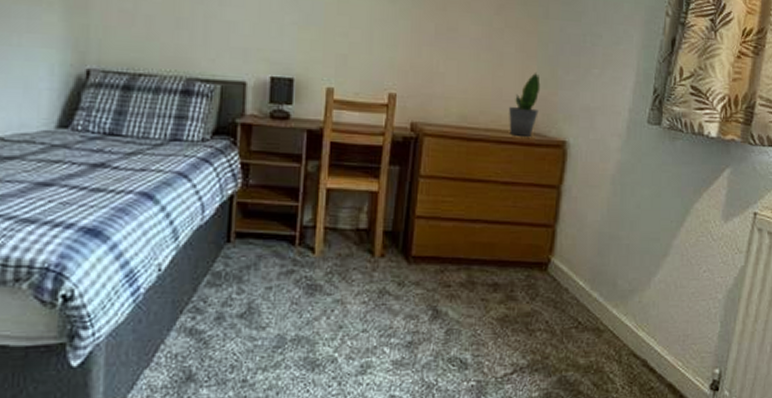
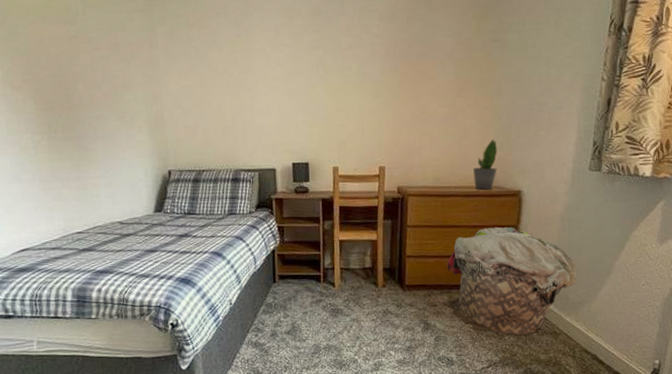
laundry basket: none [465,185,628,333] -> present [446,227,577,336]

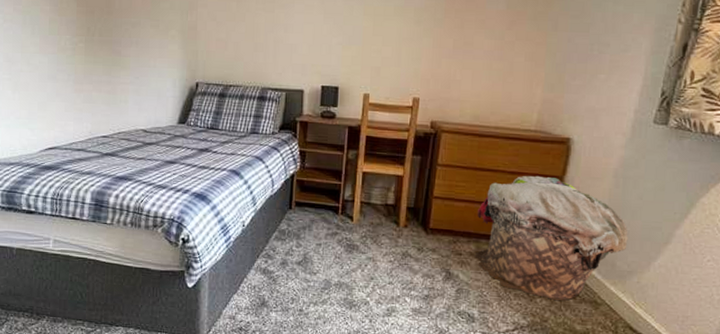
potted plant: present [473,138,498,190] -> none [517,78,548,134]

